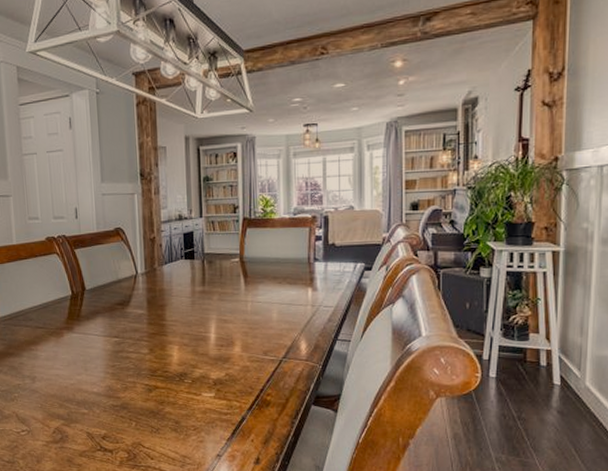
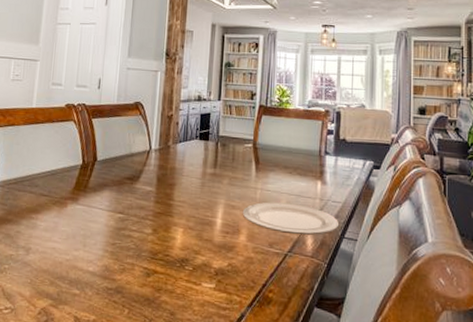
plate: none [234,312,332,342] -> present [242,202,340,235]

